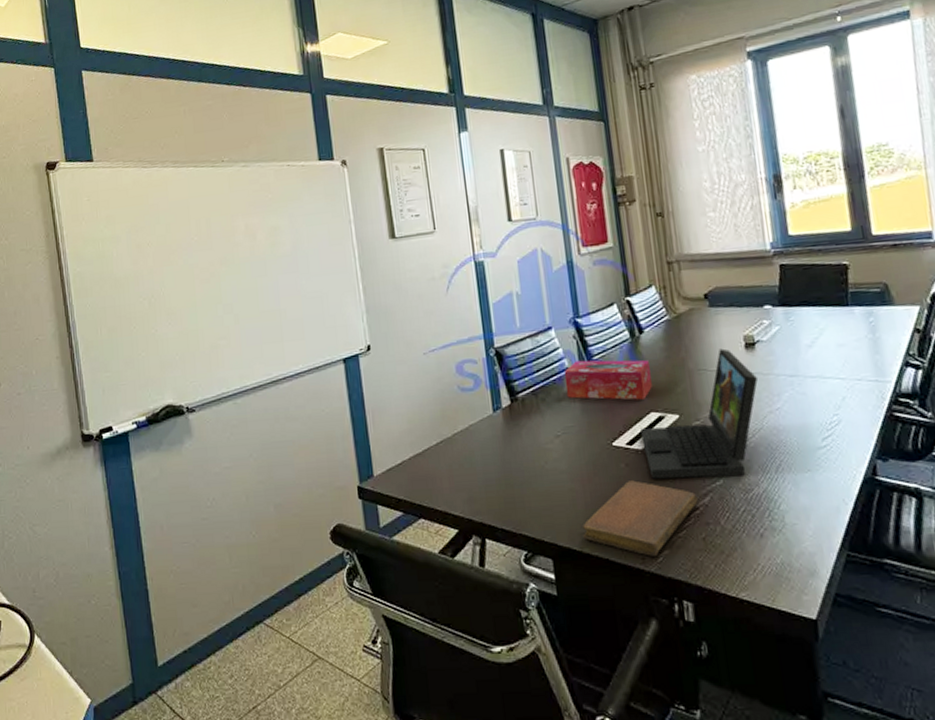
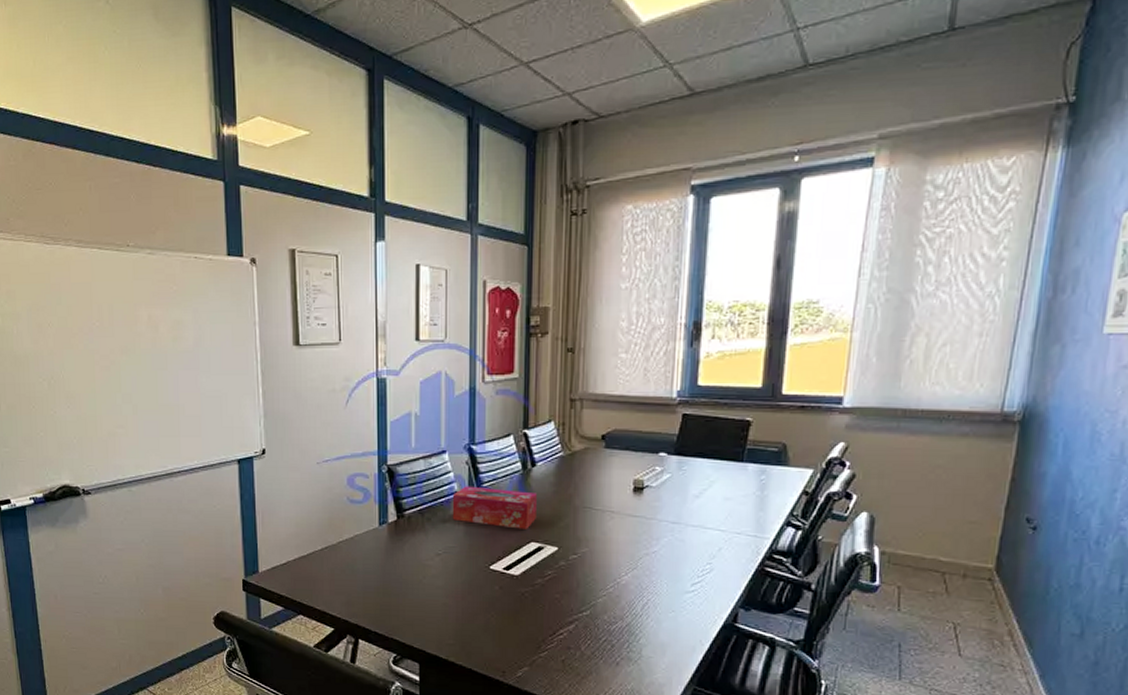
notebook: present [582,480,698,556] -> none [450,602,563,671]
laptop: present [640,348,758,479] -> none [519,489,640,610]

